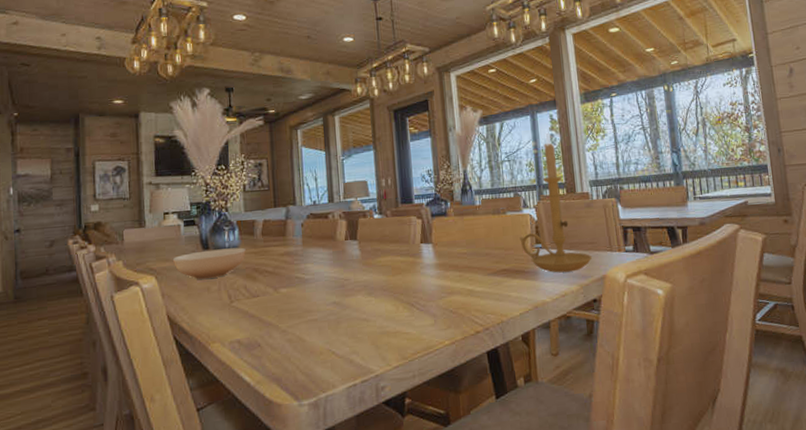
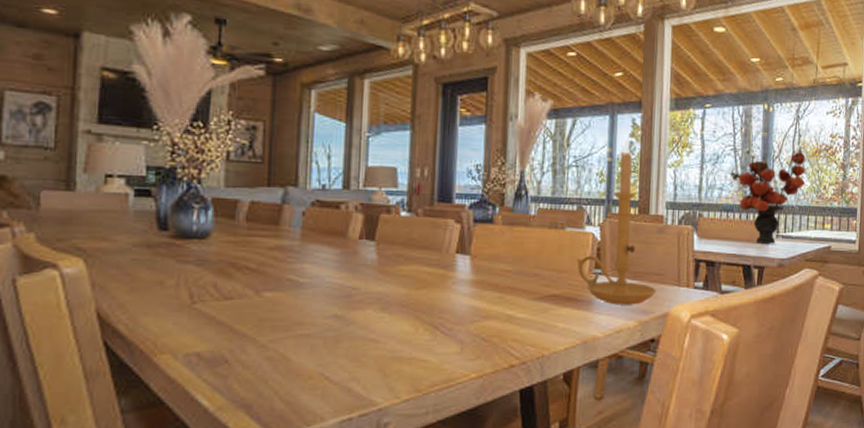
bowl: present [172,247,247,280] -> none [112,232,223,271]
bouquet: none [642,120,714,207] -> present [729,144,806,244]

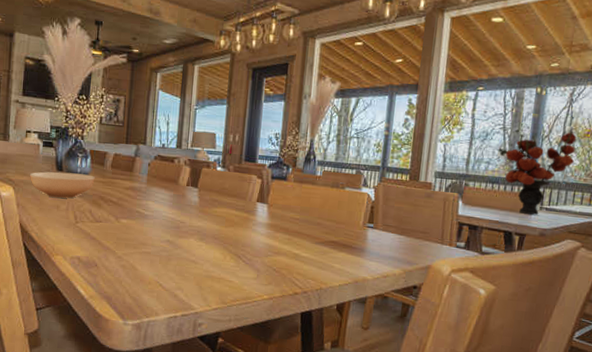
bowl: none [112,232,223,271] -> present [29,172,96,198]
candle holder: present [577,138,656,305] -> none [353,116,421,256]

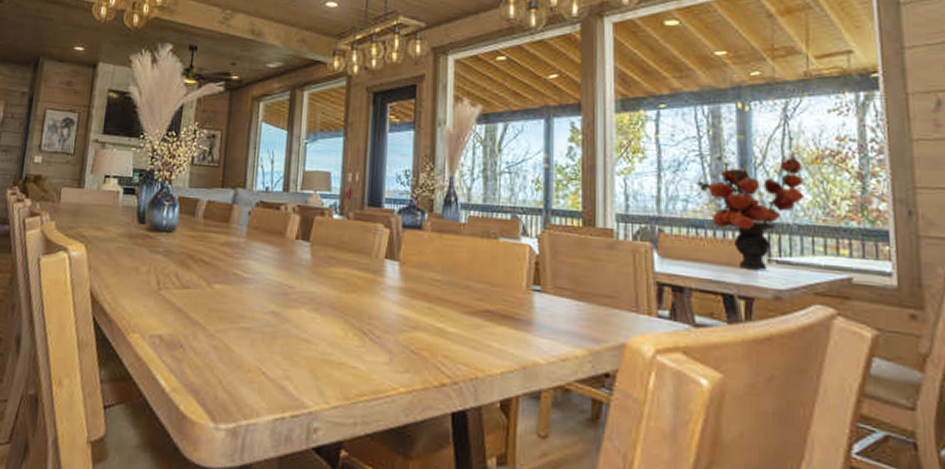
bowl: present [29,172,96,198] -> none [105,224,185,258]

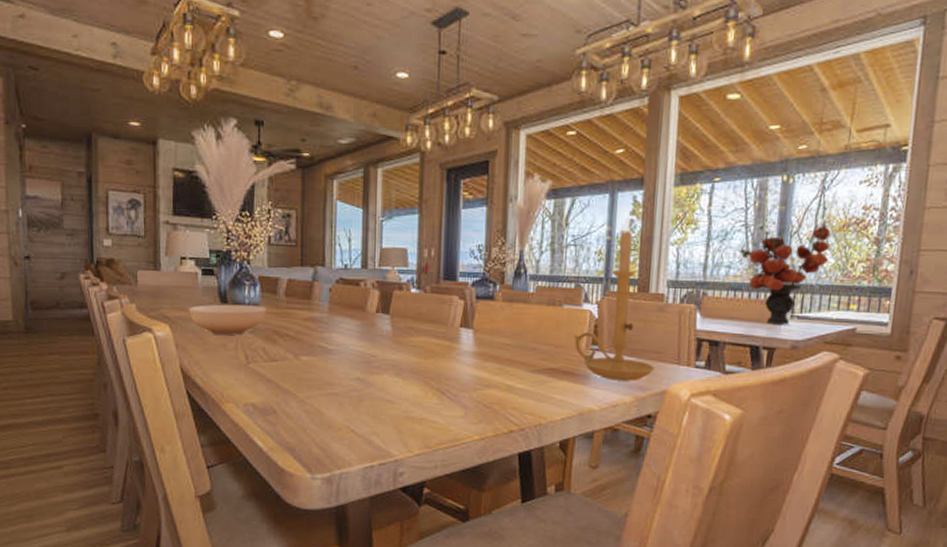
bowl: none [105,224,185,258] -> present [188,304,268,336]
candle holder: none [512,143,608,331] -> present [574,217,654,381]

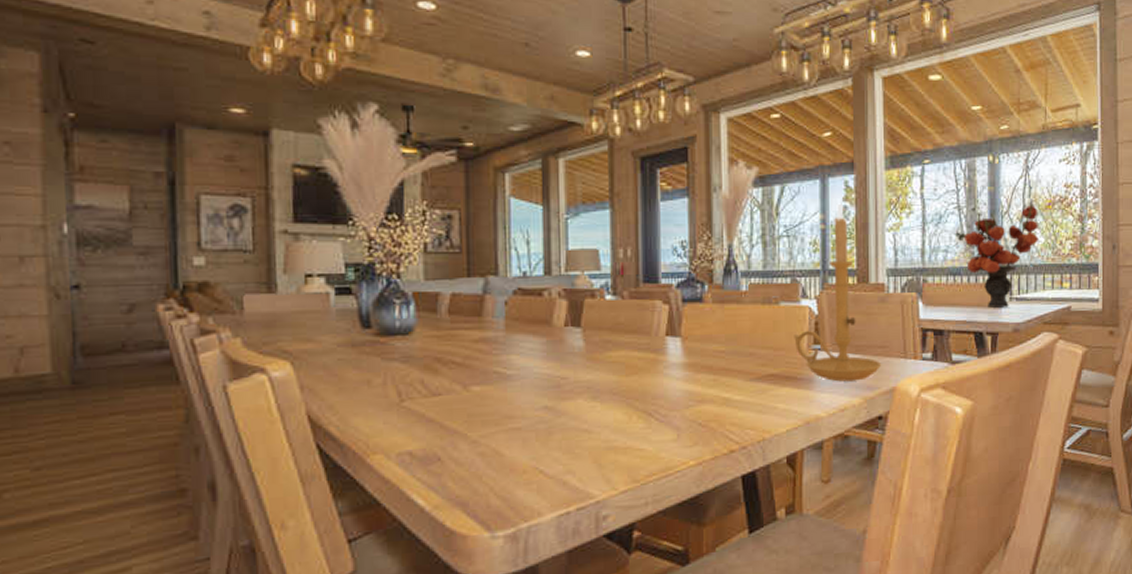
bowl: present [188,304,268,336] -> none [316,328,426,370]

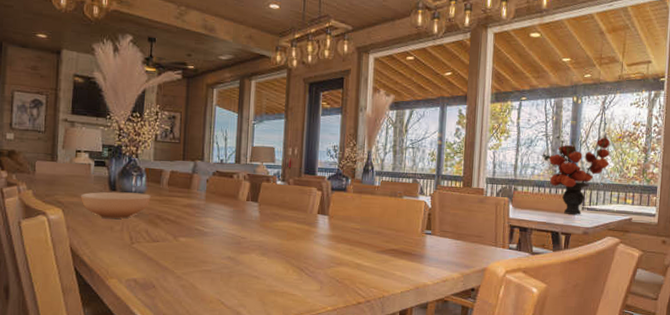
bowl: none [316,328,426,370] -> present [80,191,152,219]
candle holder: present [794,203,881,382] -> none [412,126,476,260]

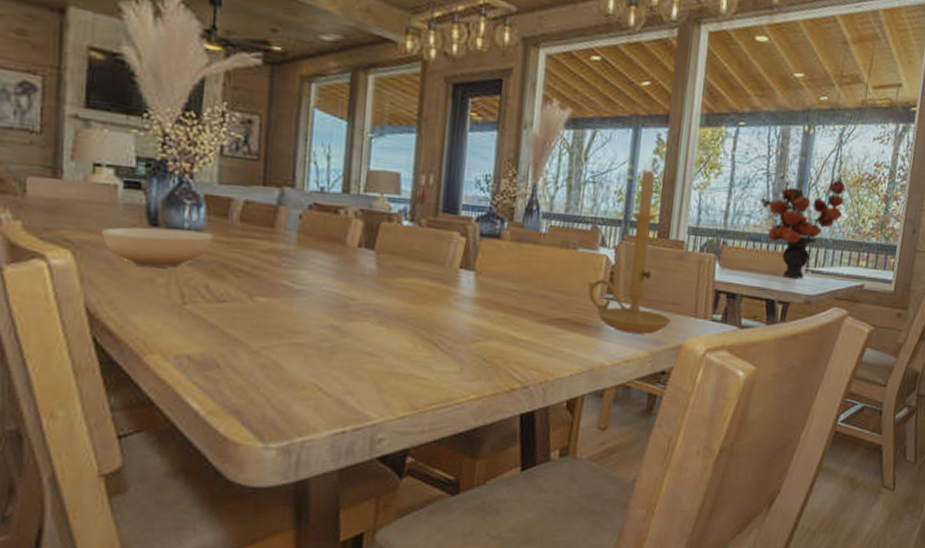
candle holder: none [412,126,476,260] -> present [588,155,671,335]

